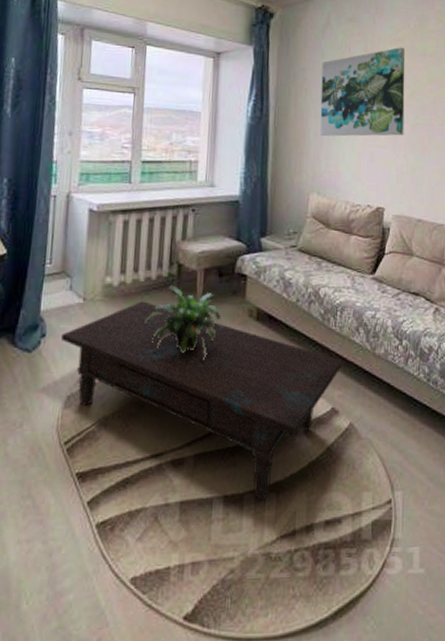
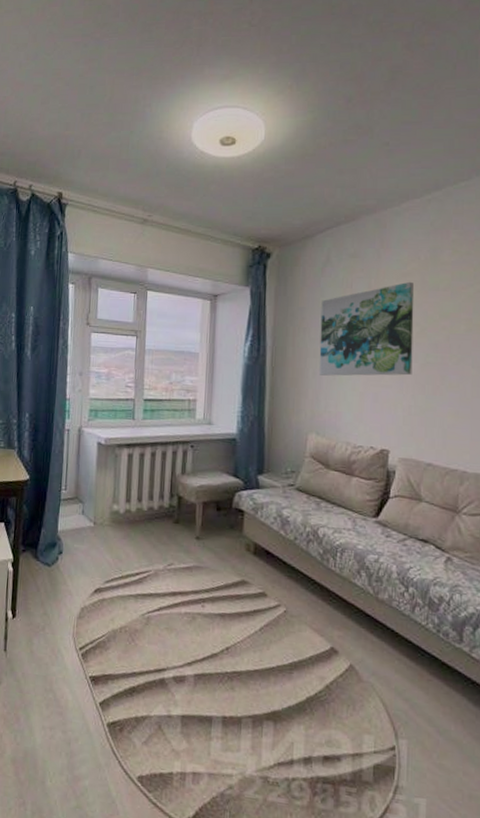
coffee table: present [61,301,342,502] -> none [76,528,342,728]
potted plant: present [143,285,222,362] -> none [147,515,220,589]

